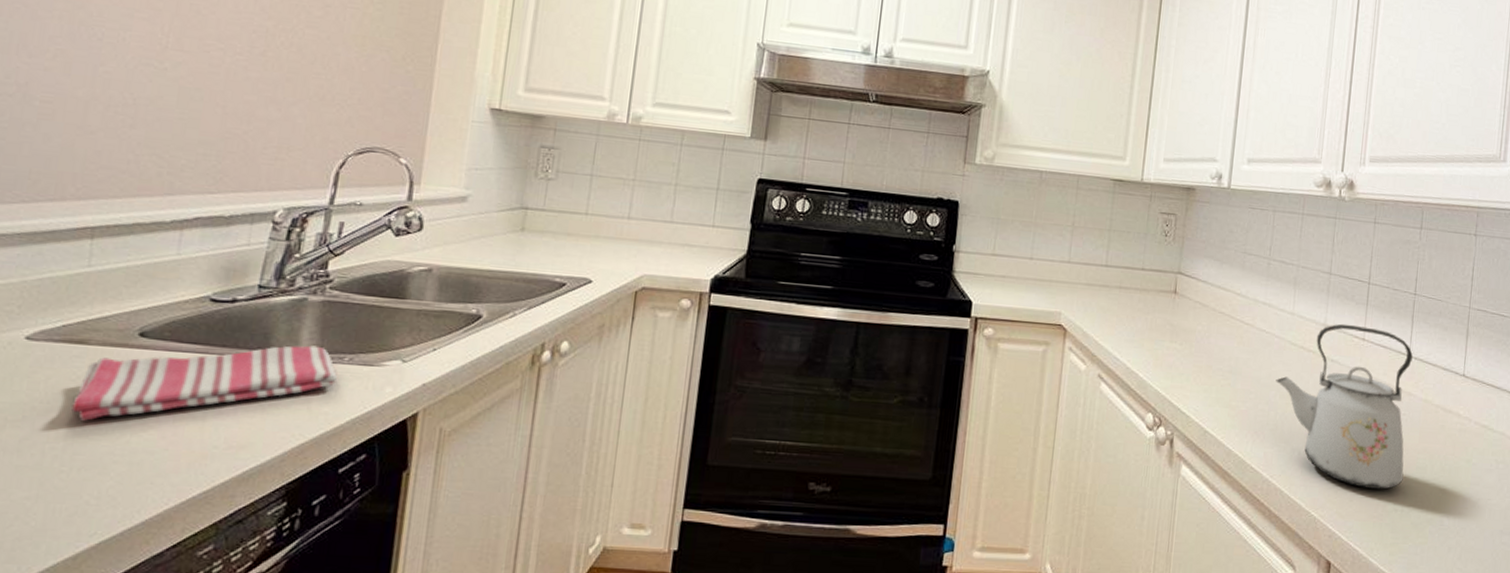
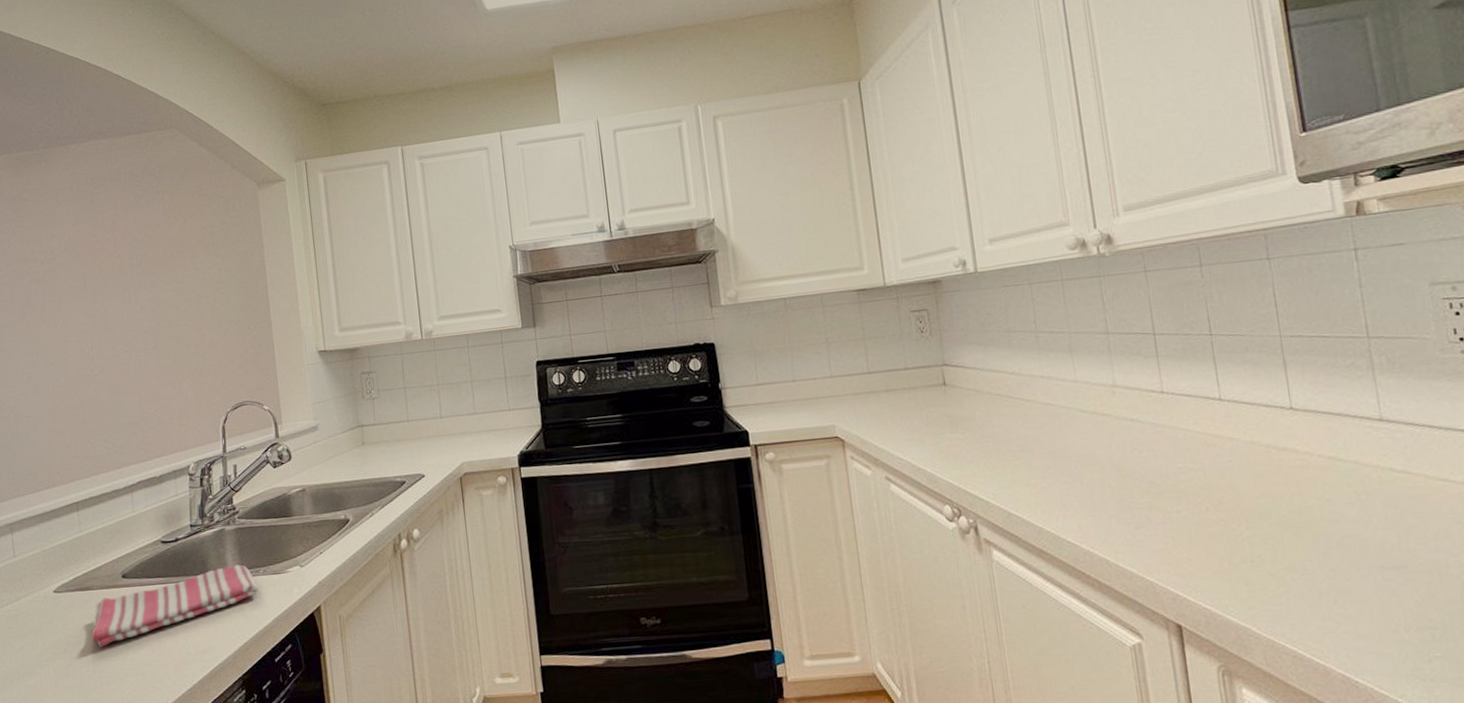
kettle: present [1275,323,1413,489] -> none [1073,378,1246,545]

